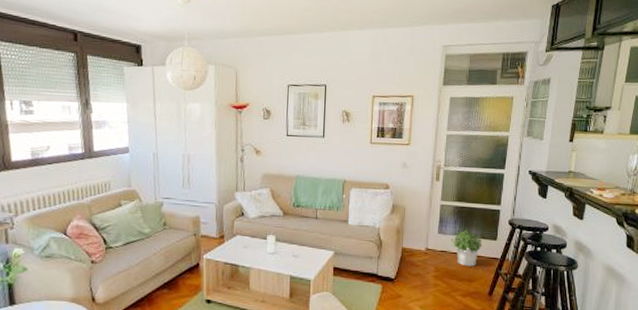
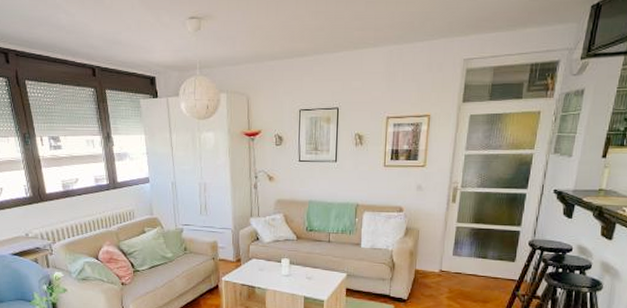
potted plant: present [451,230,482,267] -> none [466,251,500,288]

